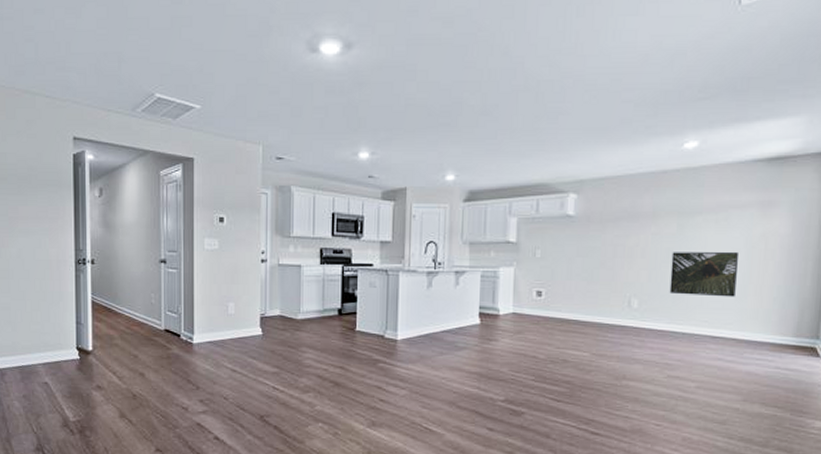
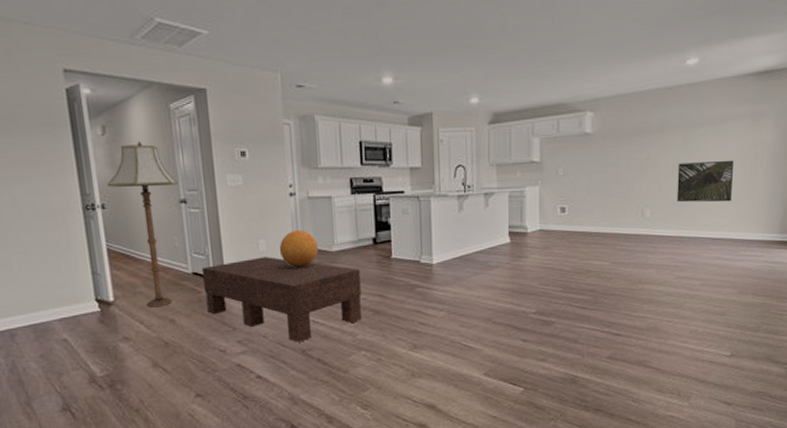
floor lamp: none [98,203,160,360] -> present [106,140,178,308]
coffee table: none [173,319,323,407] -> present [201,257,362,342]
decorative sphere: none [247,296,284,333] -> present [279,230,319,268]

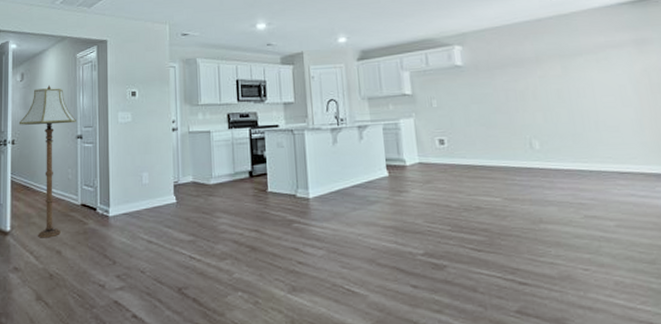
coffee table: present [201,257,362,342] -> none [89,189,238,279]
decorative sphere: present [279,230,319,268] -> none [160,163,197,201]
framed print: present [676,160,733,203] -> none [561,87,633,133]

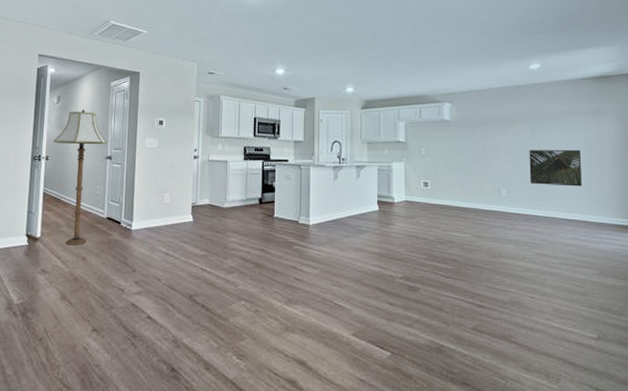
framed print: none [561,87,633,133] -> present [529,149,582,187]

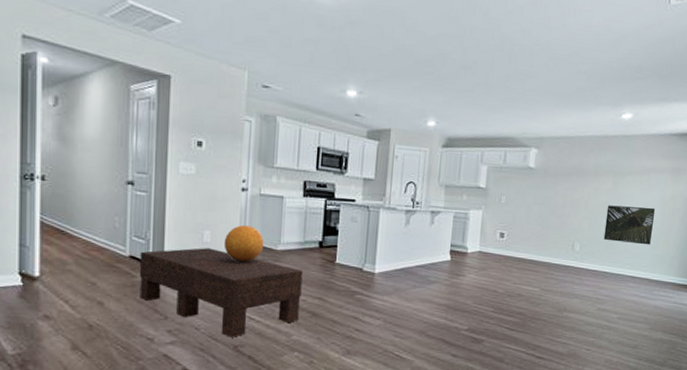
floor lamp: present [53,108,107,246] -> none [50,116,127,288]
coffee table: none [114,208,246,288] -> present [139,248,303,338]
decorative sphere: none [180,187,213,220] -> present [223,225,264,263]

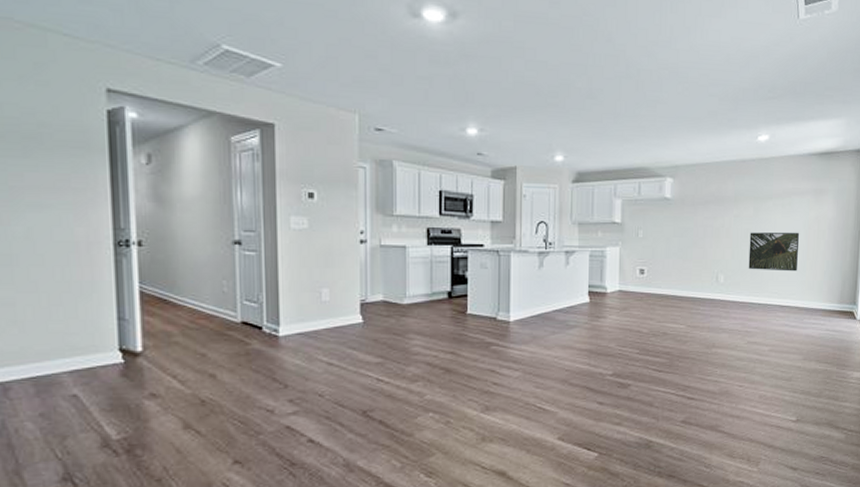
coffee table: present [139,248,303,338] -> none [252,307,432,402]
decorative sphere: present [223,225,264,263] -> none [344,280,388,320]

